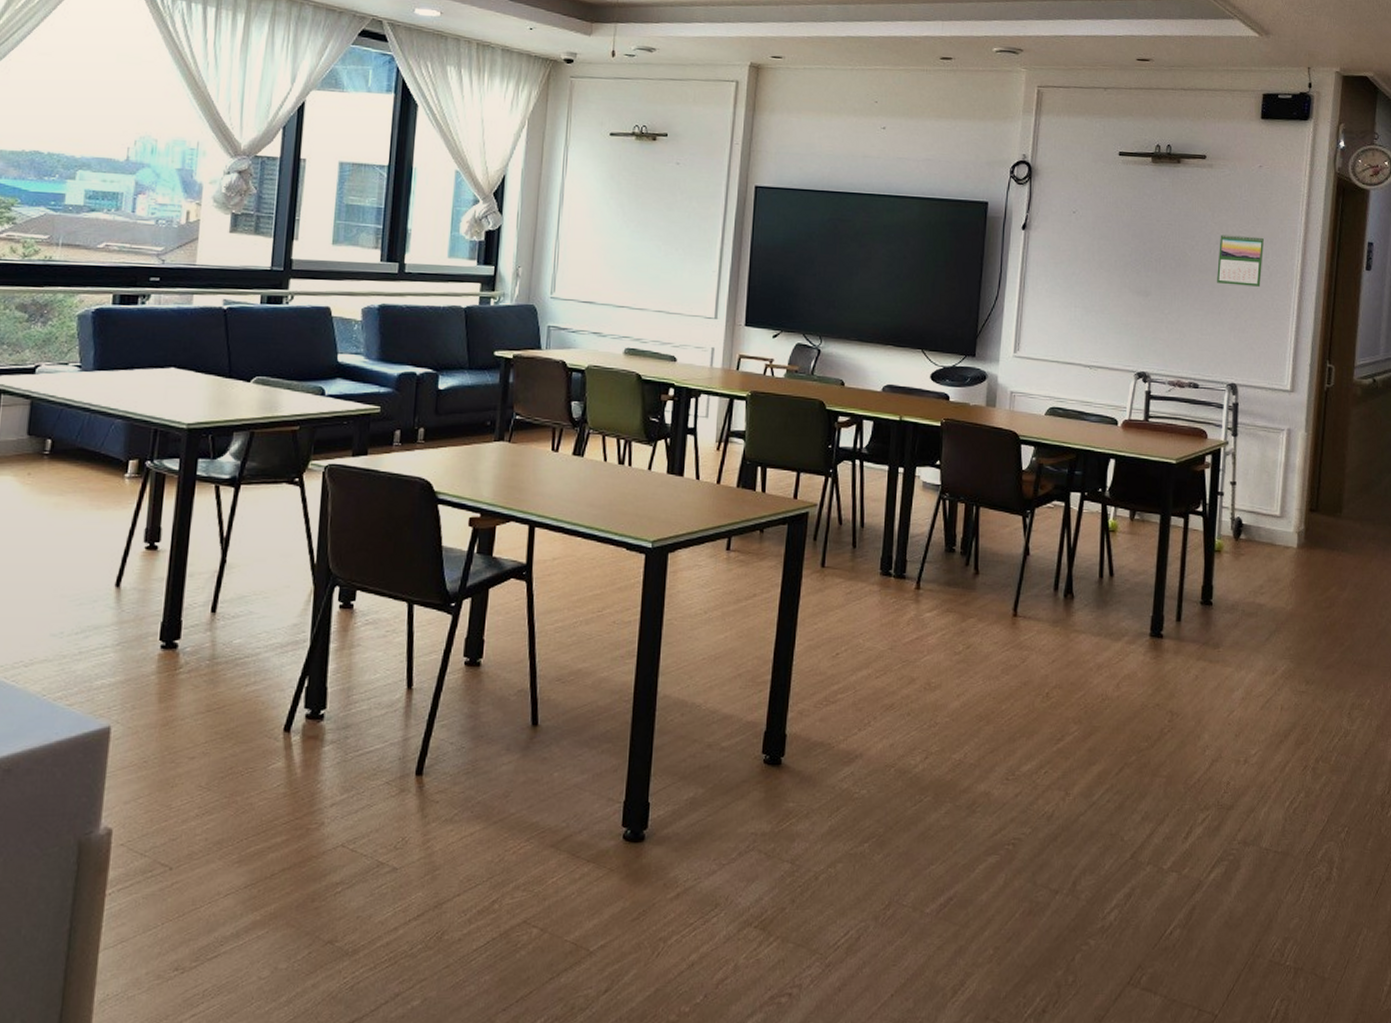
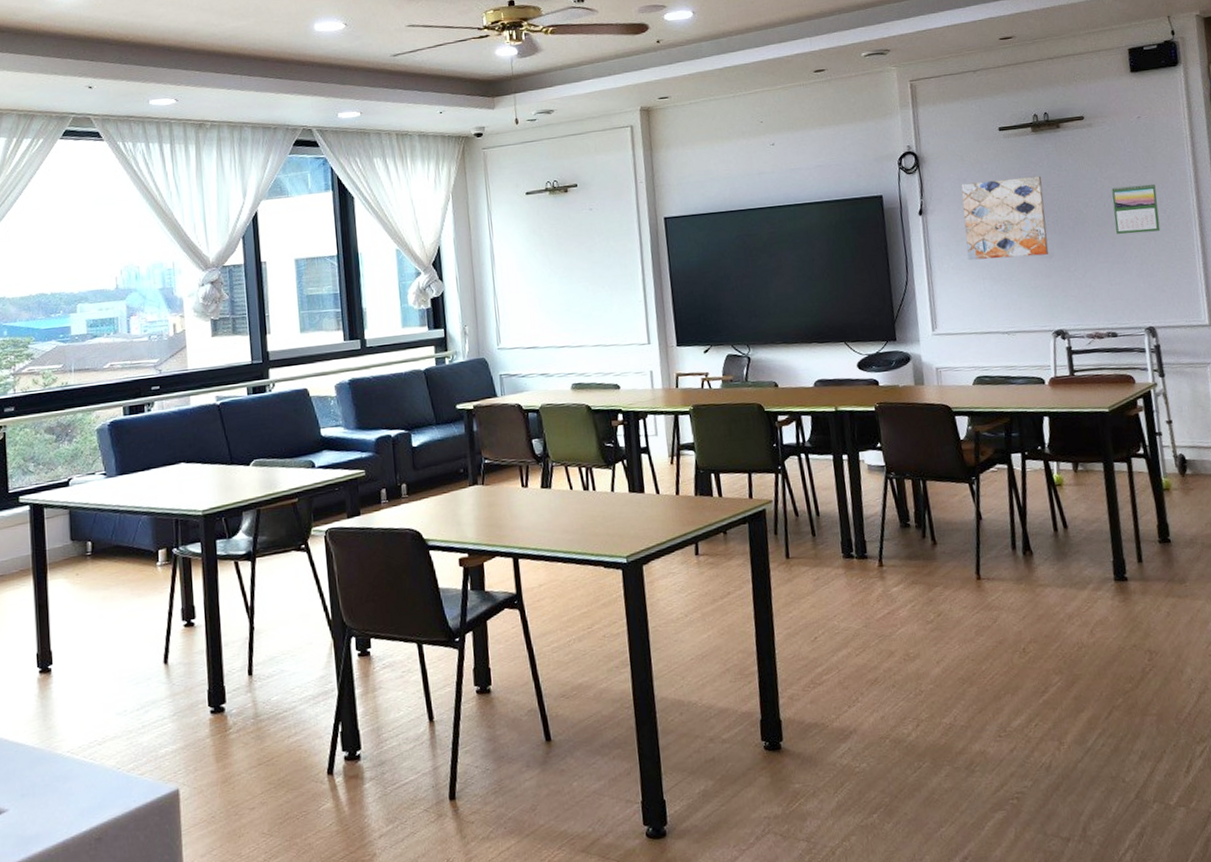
wall art: none [1063,204,1153,292] -> present [961,175,1049,261]

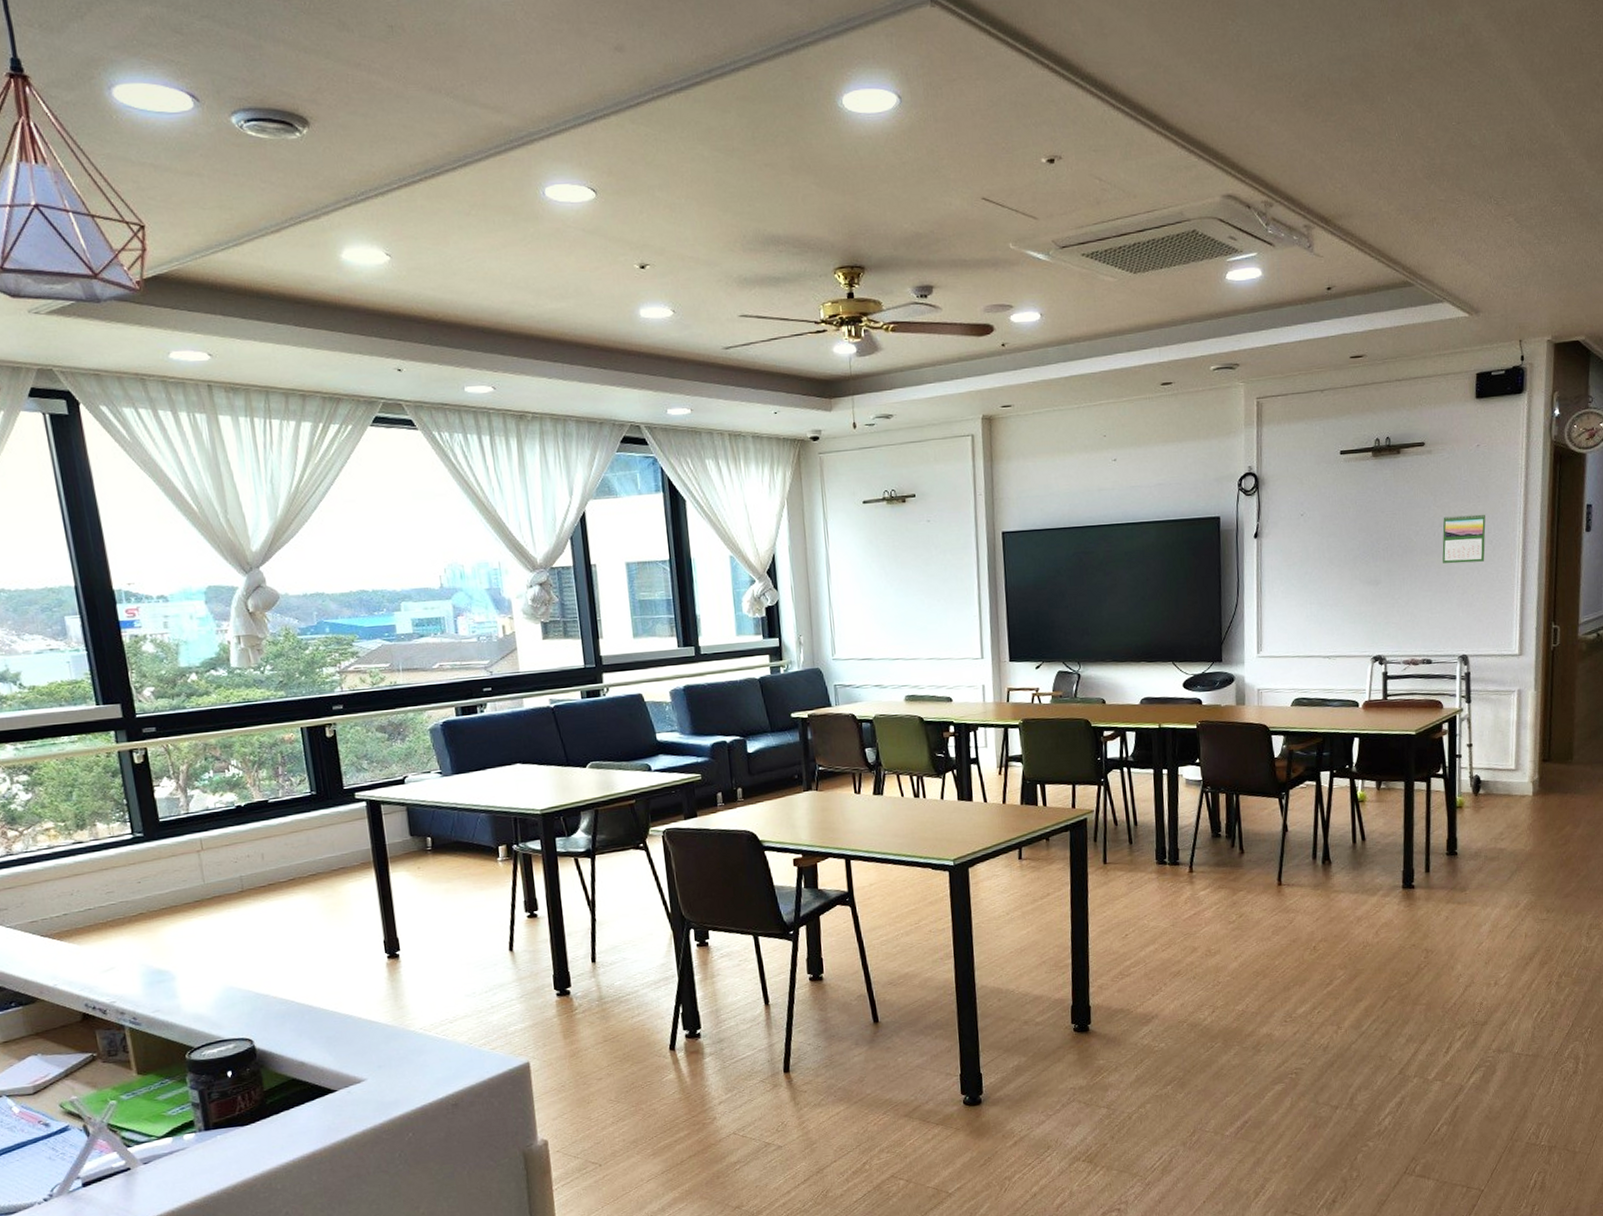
wall art: present [961,175,1049,261] -> none [1297,502,1377,585]

